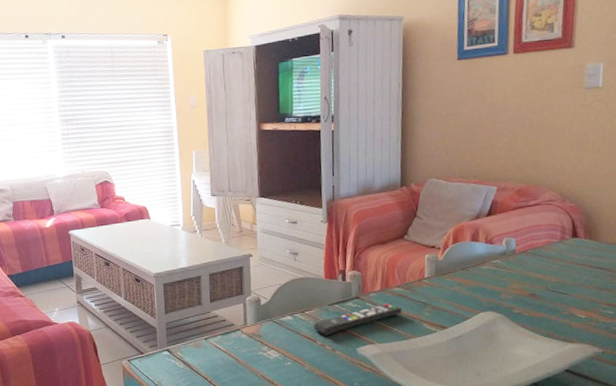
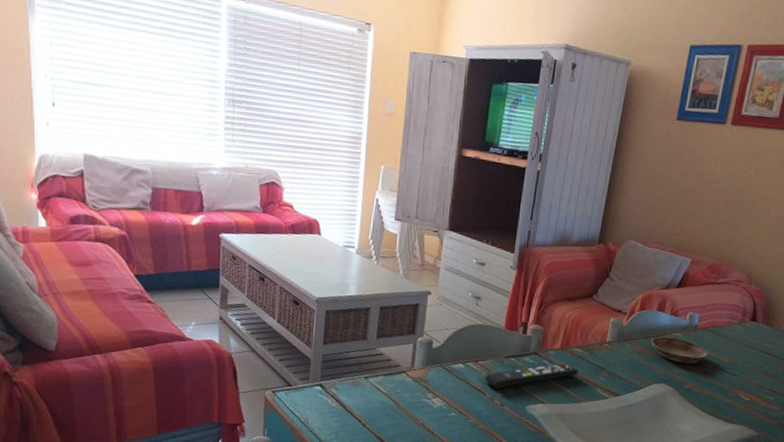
saucer: none [470,265,533,289] -> present [651,336,709,364]

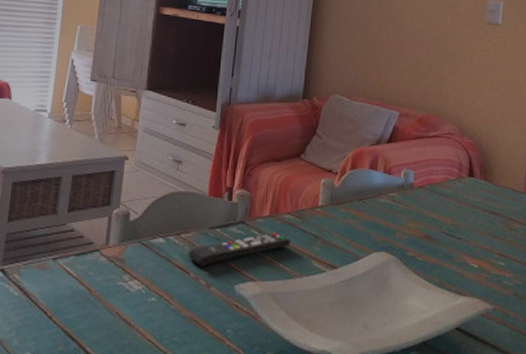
saucer: present [651,336,709,364] -> none [366,197,429,228]

